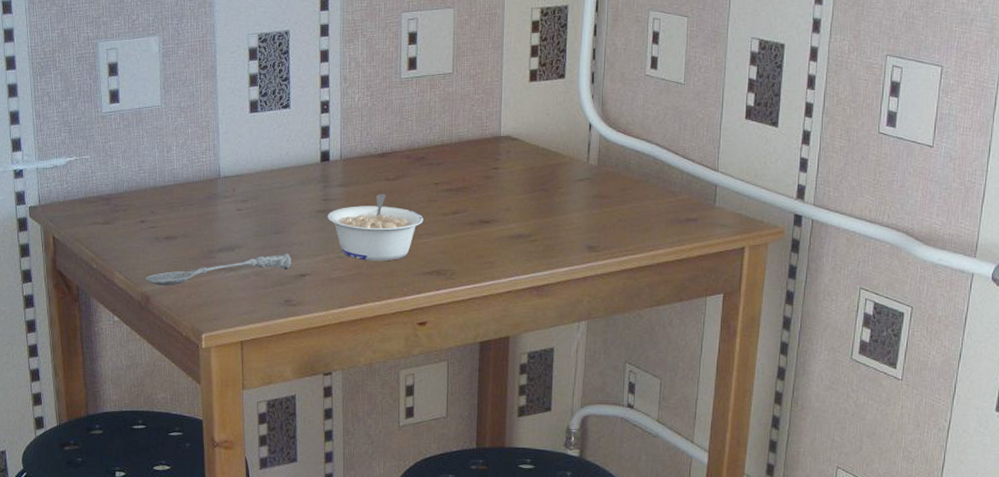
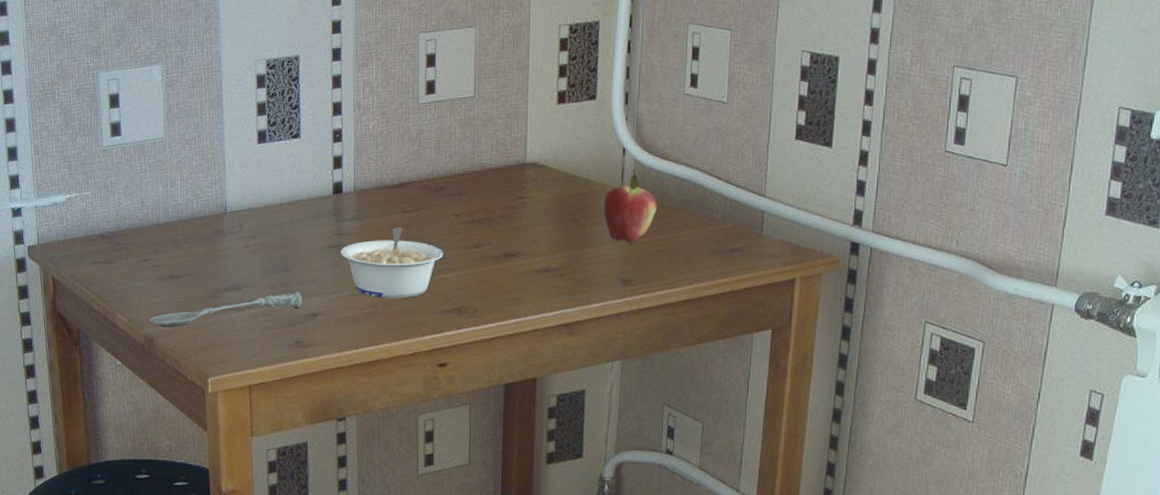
fruit: none [571,145,620,211] -> present [603,170,657,242]

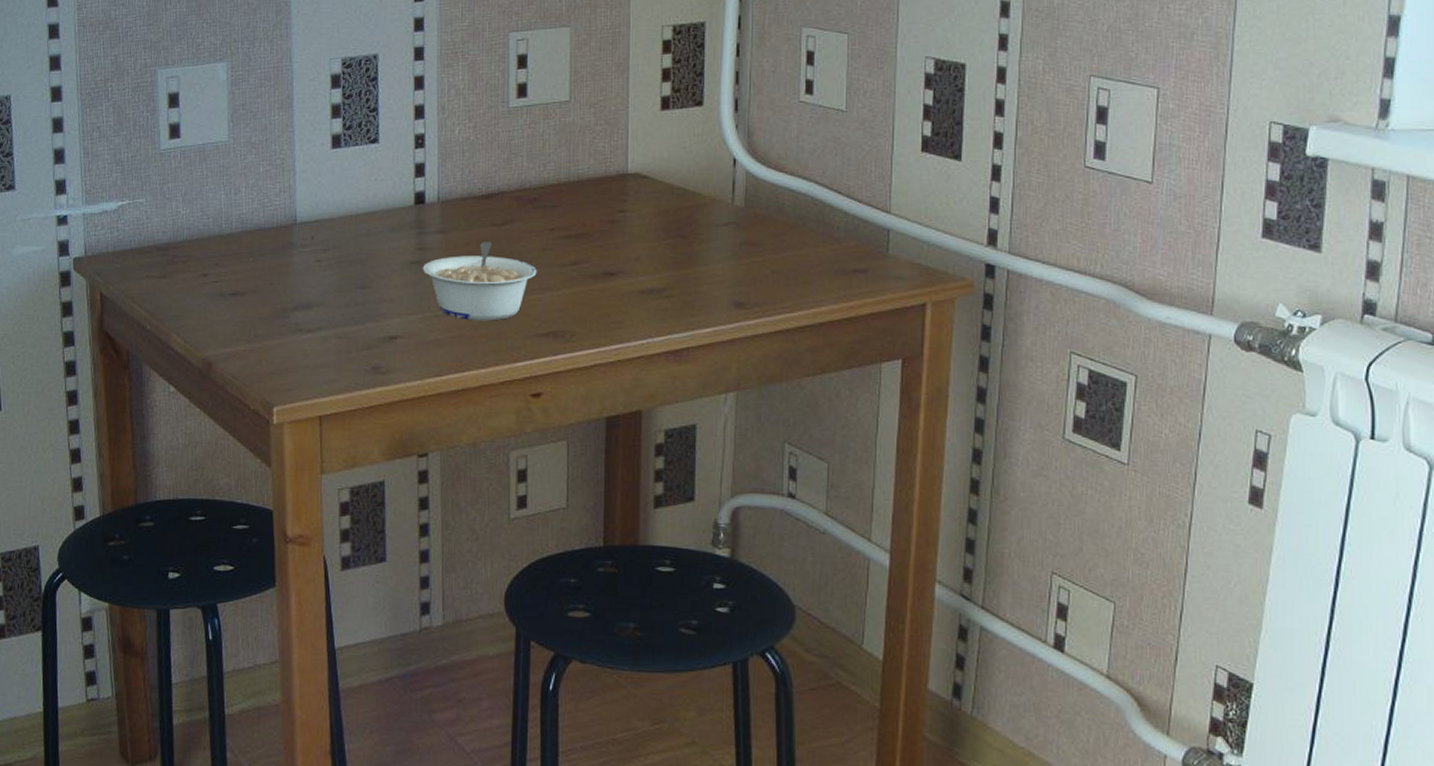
soupspoon: present [149,291,302,328] -> none [207,311,380,351]
fruit: present [603,170,657,242] -> none [713,183,772,261]

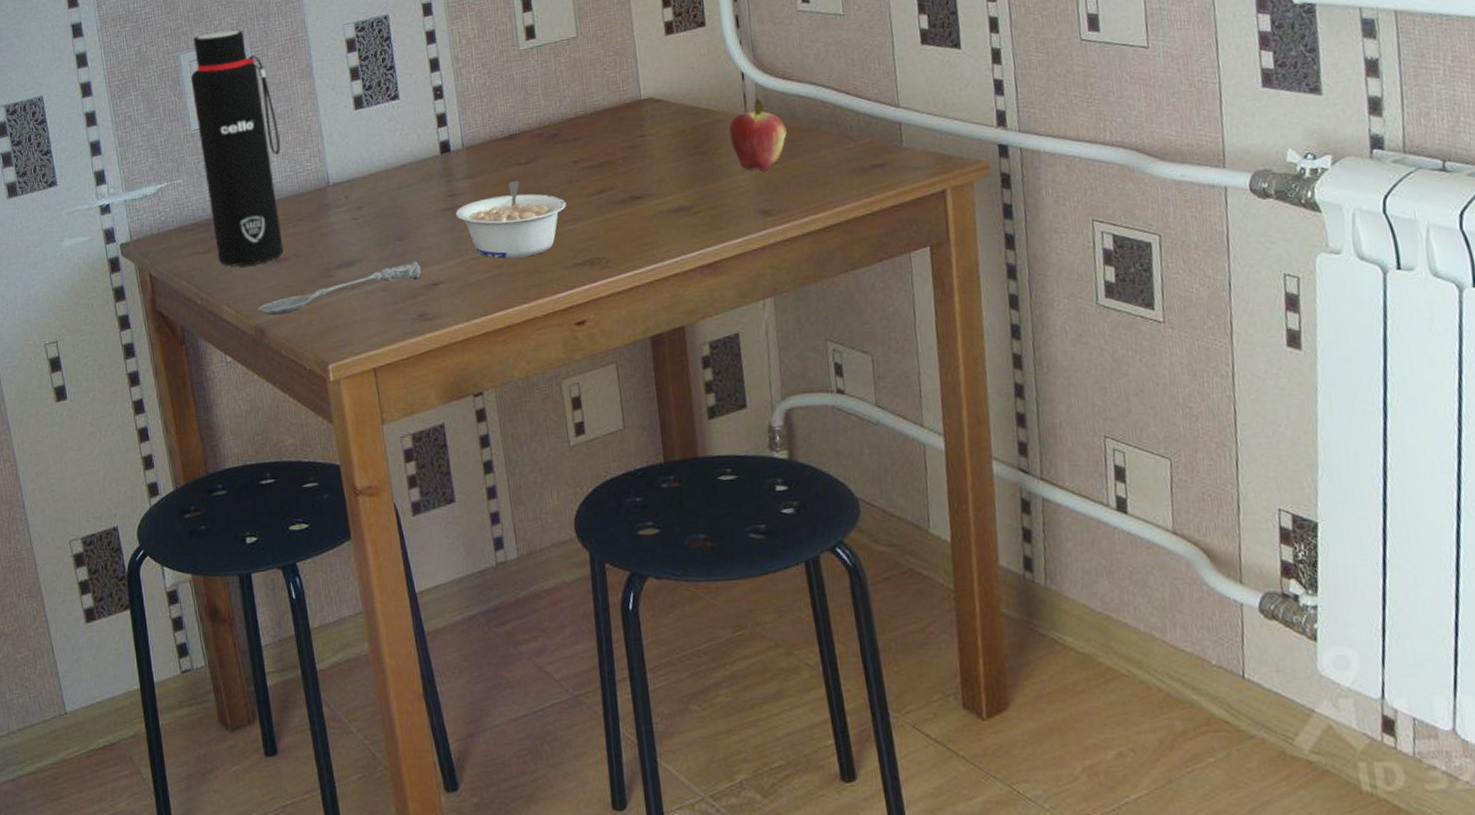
water bottle: none [166,50,251,295] -> present [190,30,283,266]
soupspoon: none [207,311,380,351] -> present [258,261,421,316]
fruit: none [713,183,772,261] -> present [728,94,787,171]

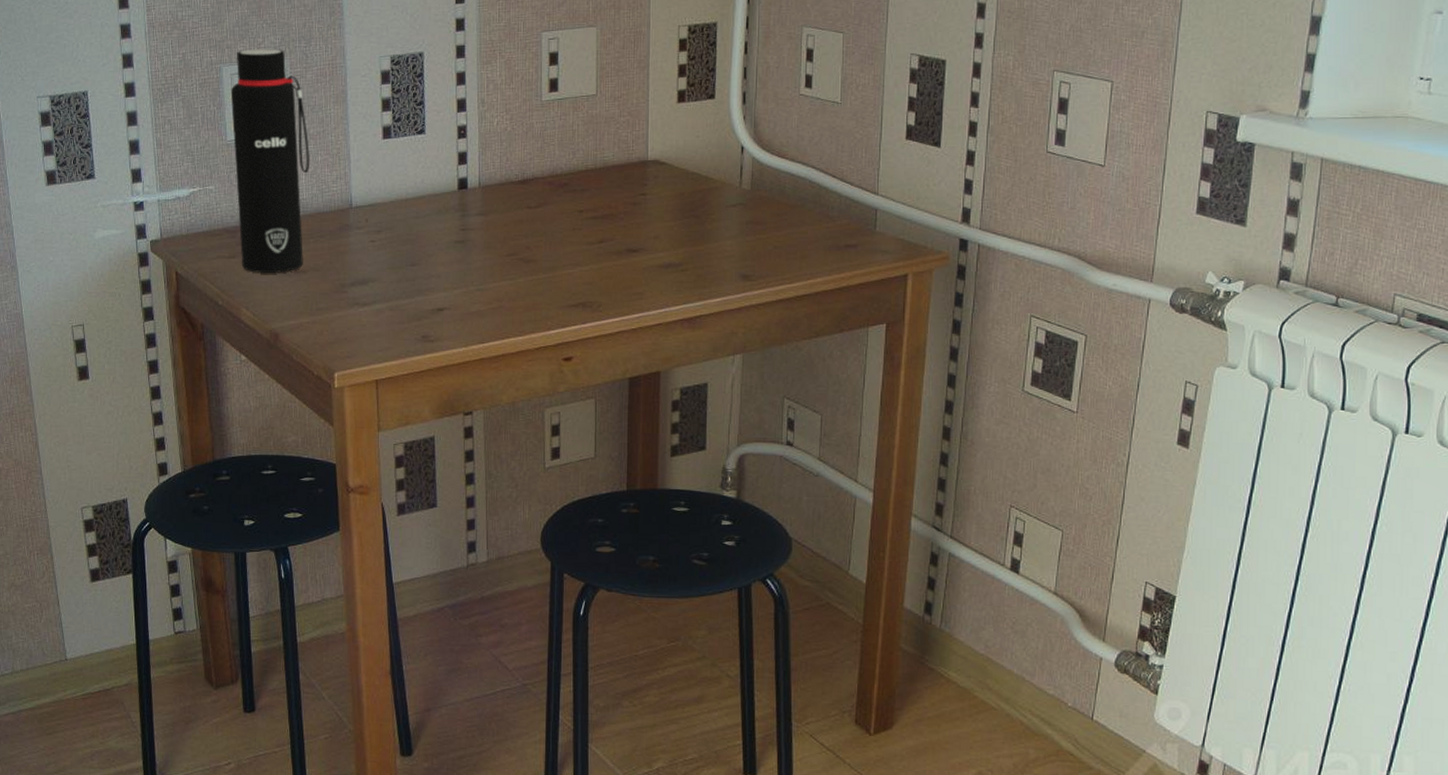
soupspoon: present [258,261,421,316] -> none [274,286,428,323]
legume: present [455,181,566,259] -> none [465,223,568,294]
fruit: present [728,94,787,171] -> none [723,168,775,238]

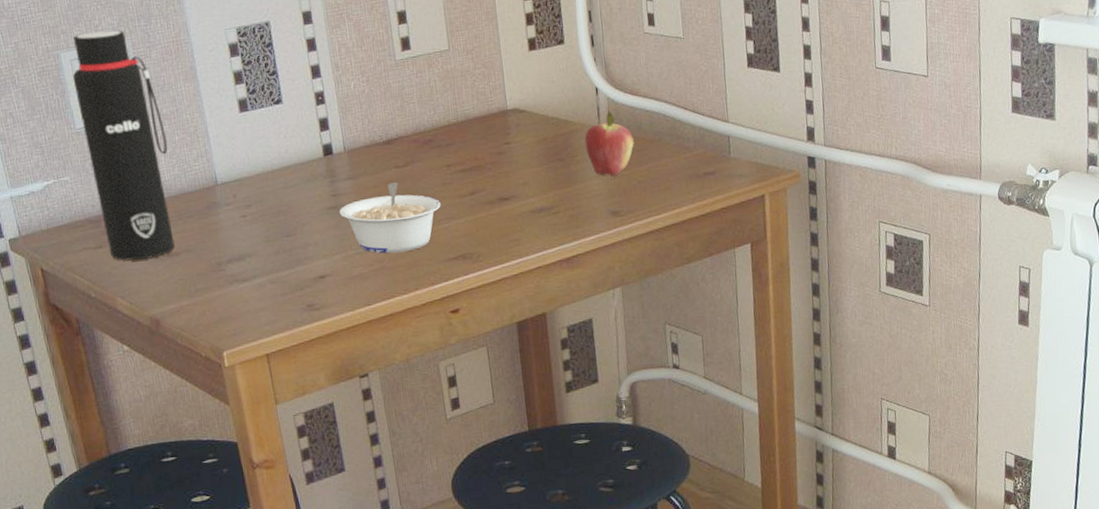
legume: none [465,223,568,294] -> present [339,182,441,254]
fruit: none [723,168,775,238] -> present [584,108,634,176]

